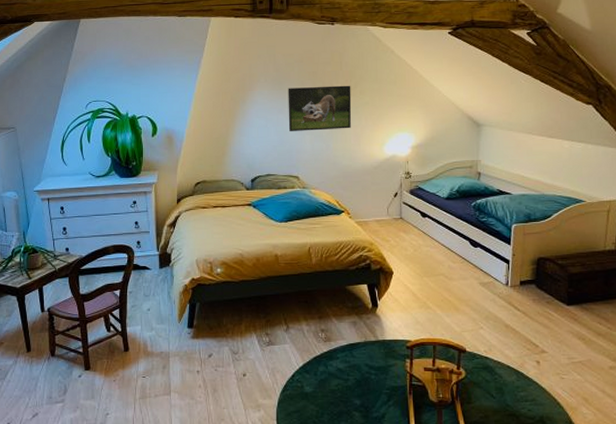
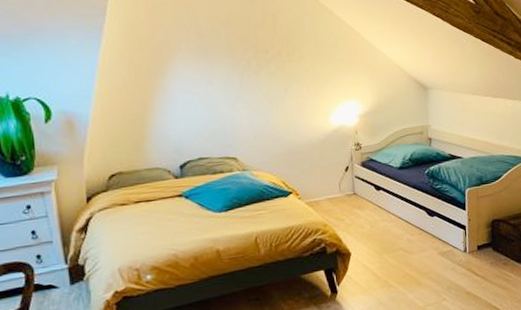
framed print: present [288,85,352,132] -> none [215,51,292,107]

